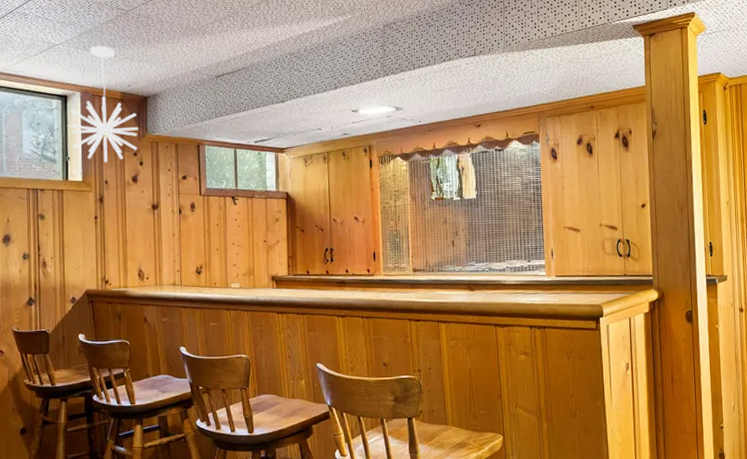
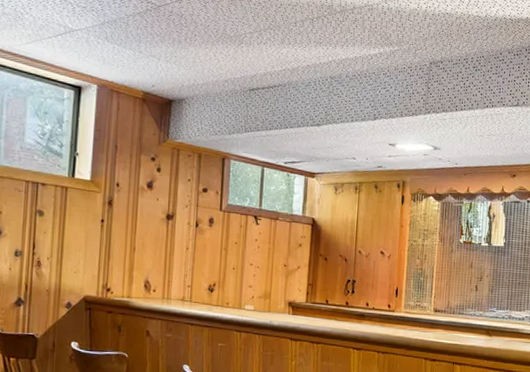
pendant light: present [69,46,138,163] -> none [81,38,159,164]

